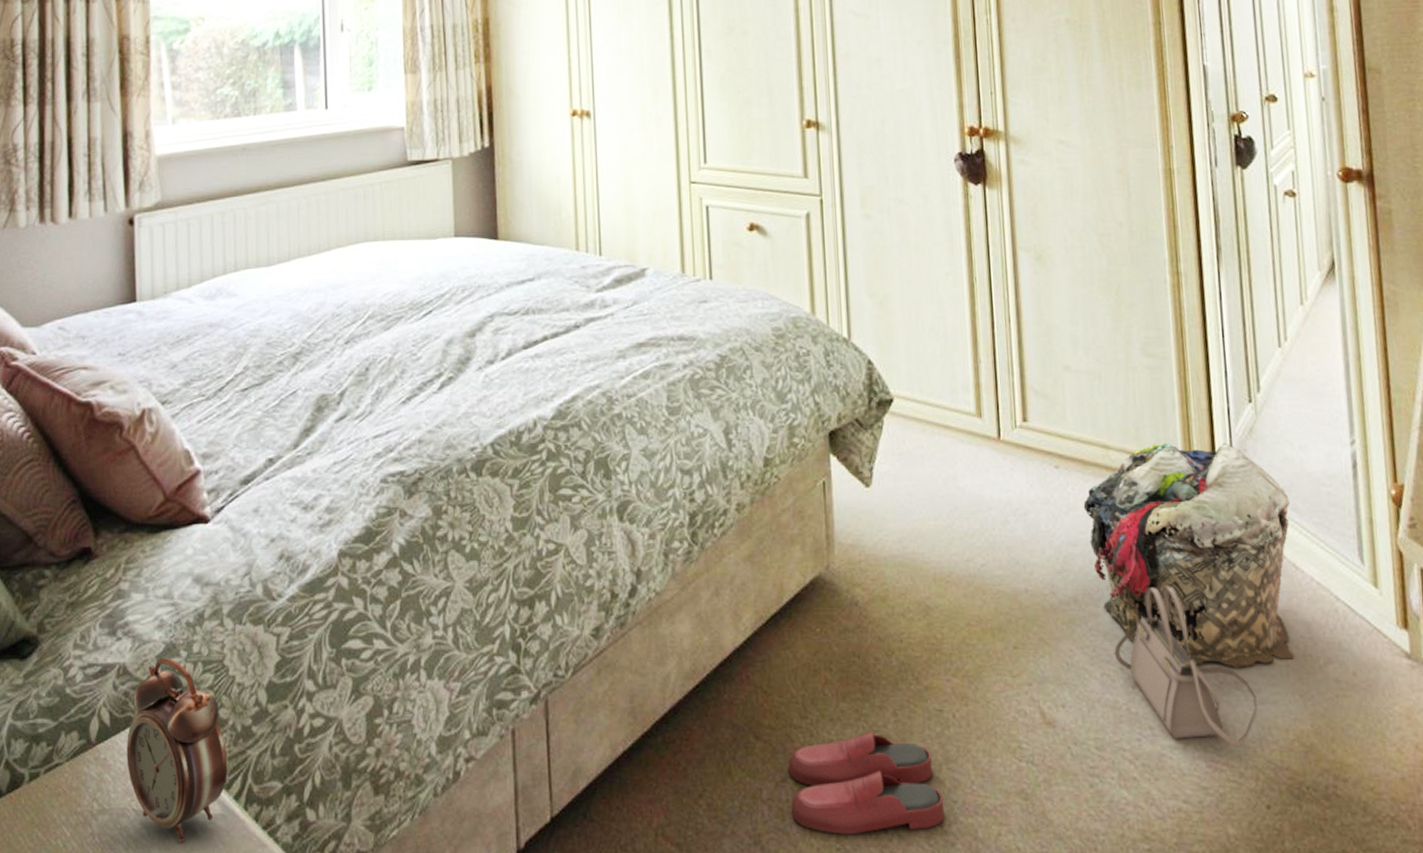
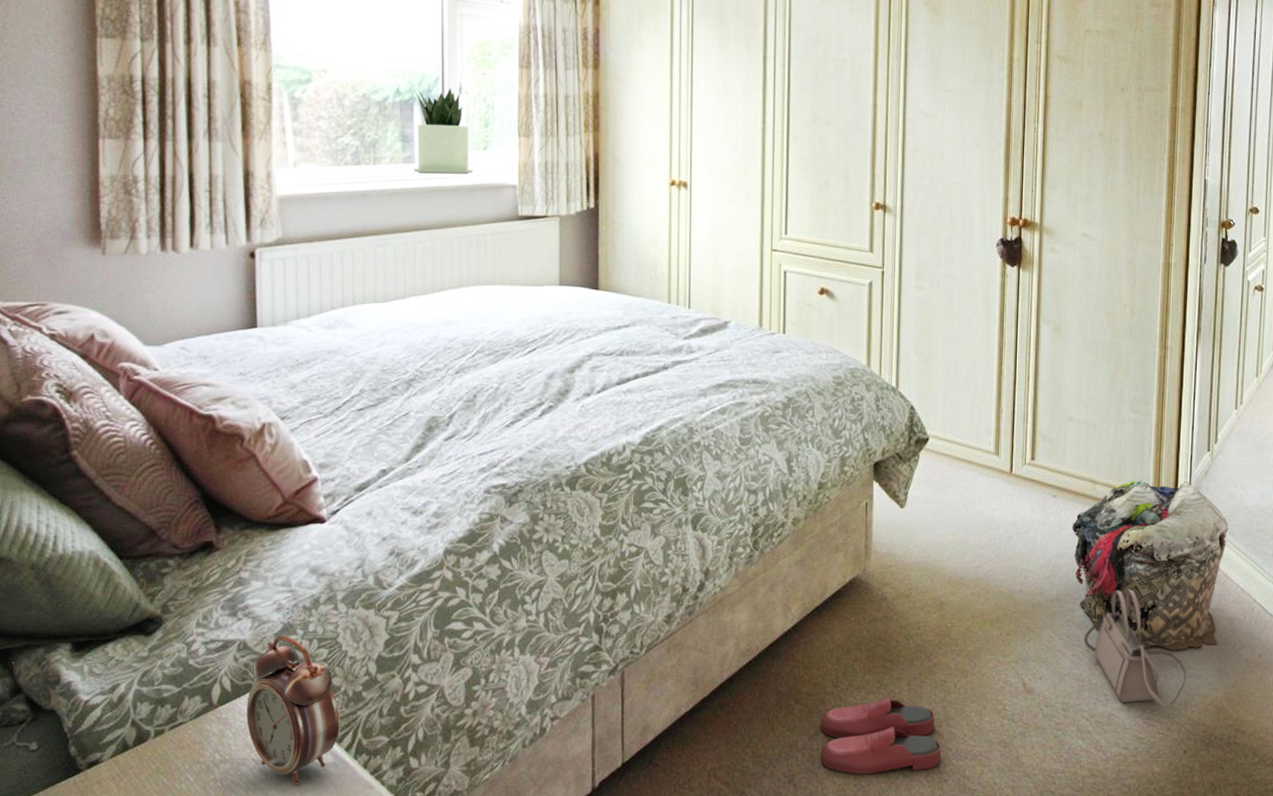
planter: none [294,26,358,121] -> present [412,88,473,175]

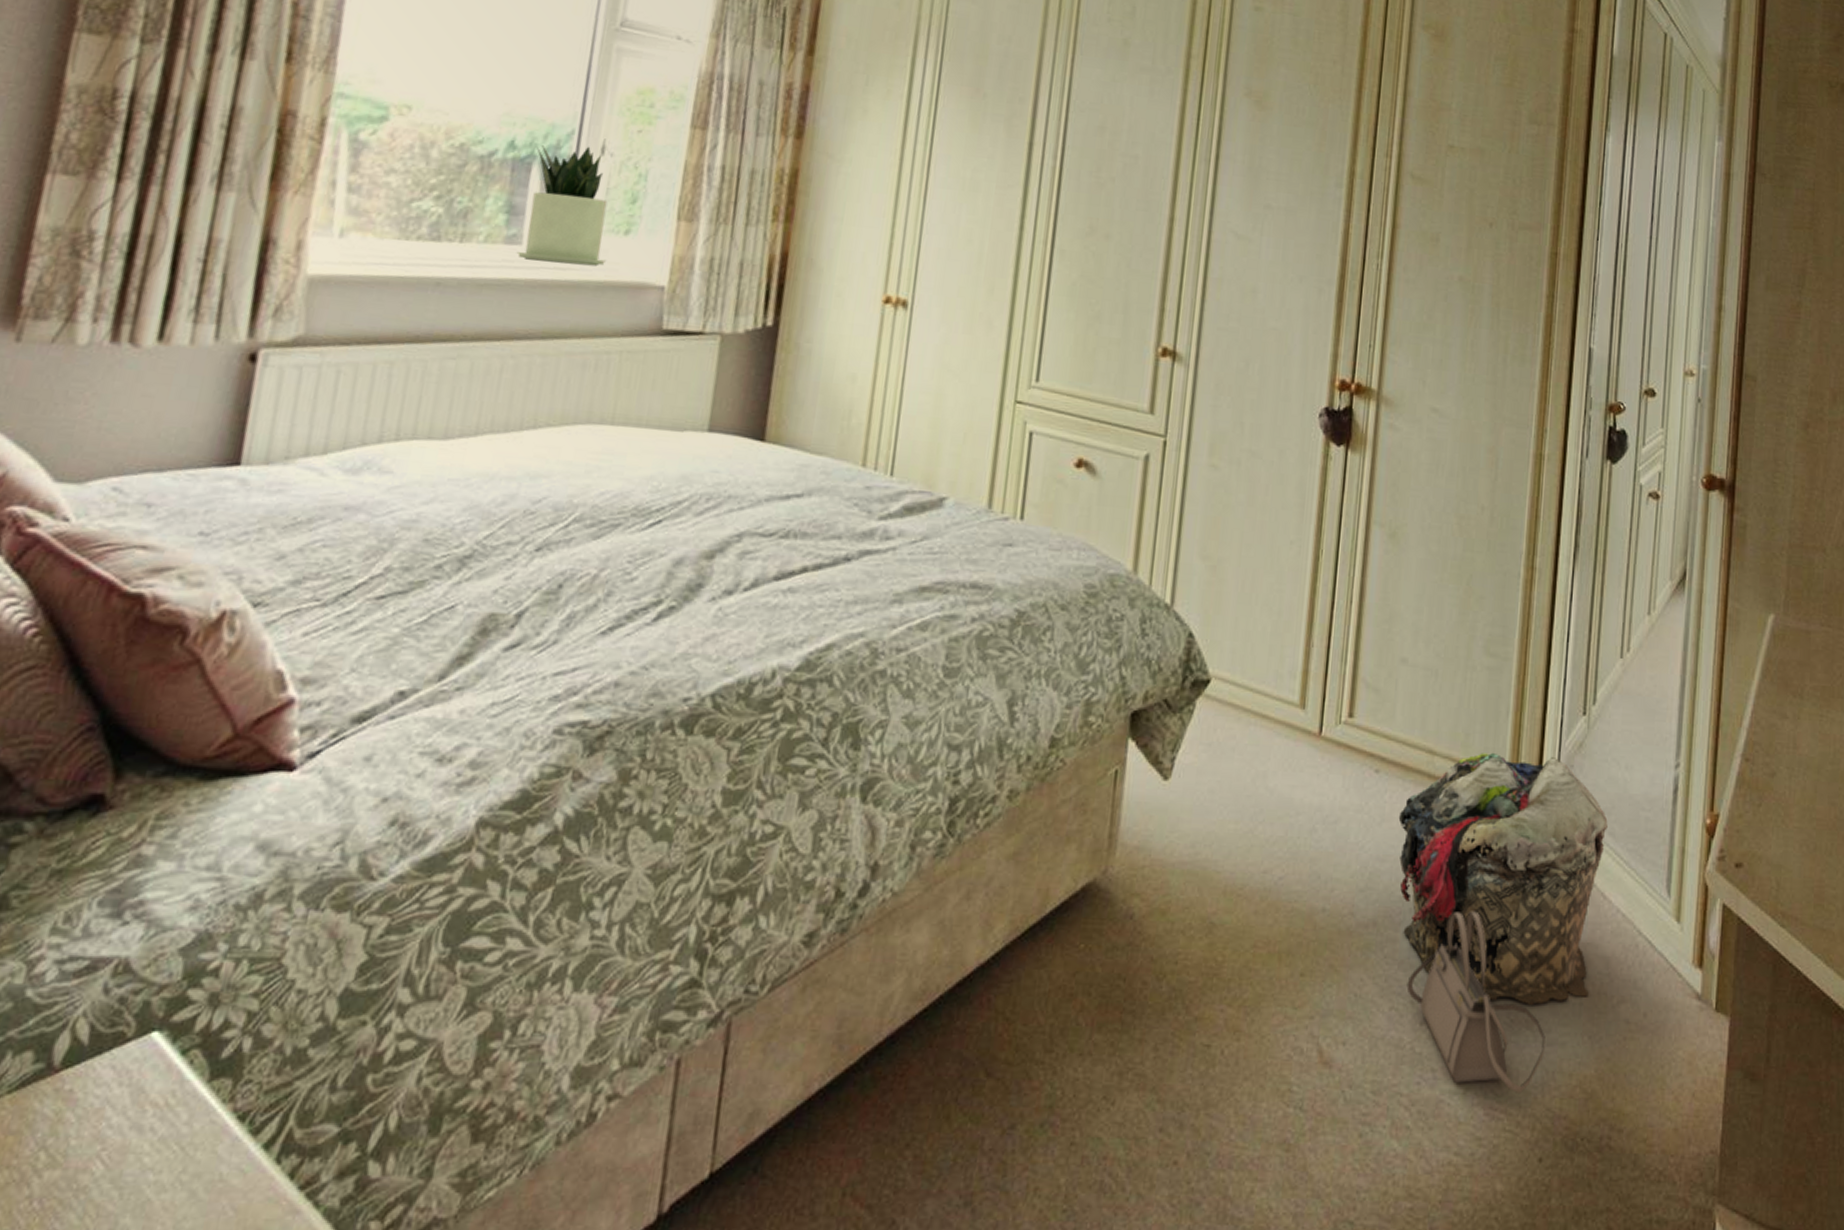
alarm clock: present [246,635,340,787] -> none [104,951,264,1211]
slippers: present [820,697,942,775] -> none [1015,1069,1196,1194]

